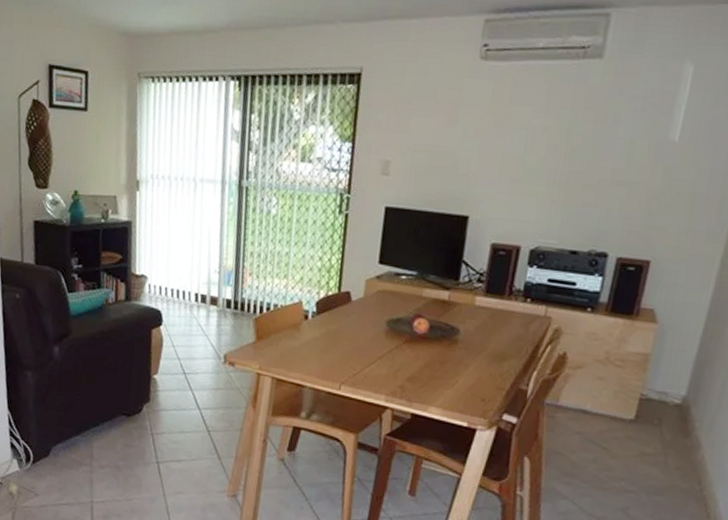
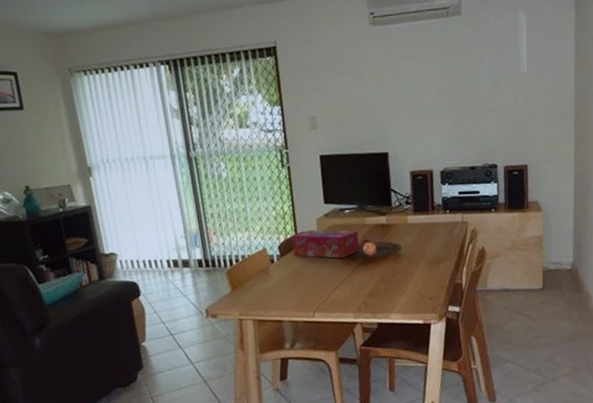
tissue box: none [331,290,411,330] -> present [292,229,359,259]

